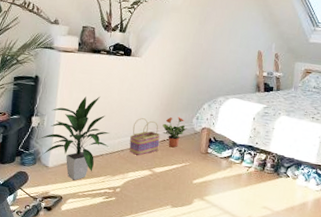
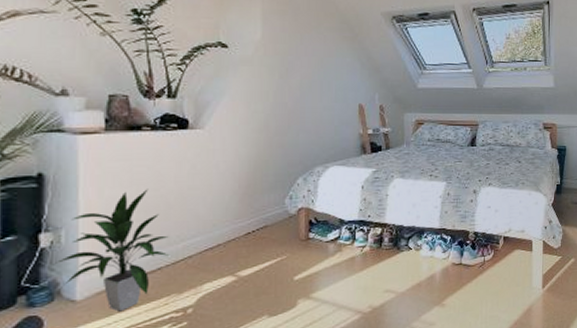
basket: present [129,118,160,156] -> none [198,209,243,259]
potted plant: present [162,116,188,148] -> none [244,199,279,241]

